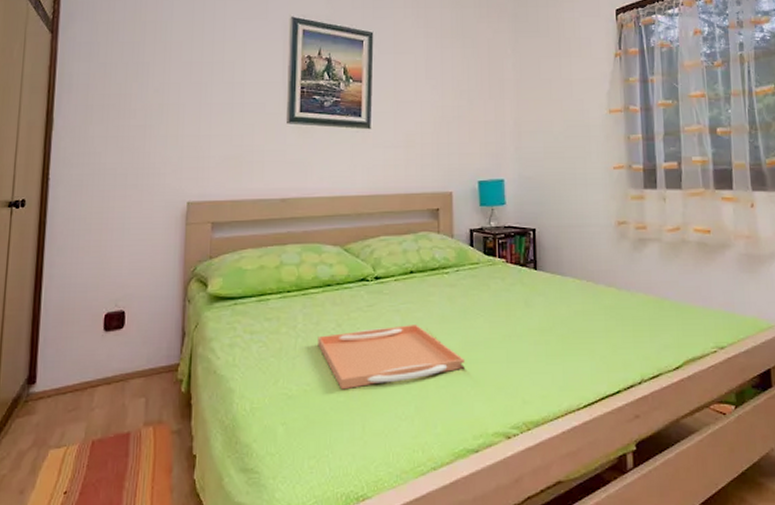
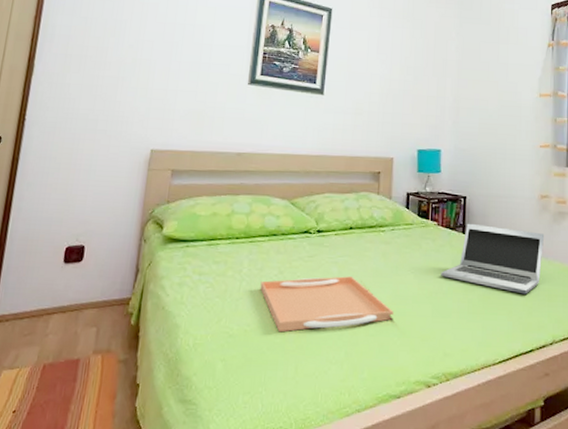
laptop: none [513,258,625,331] -> present [441,223,545,294]

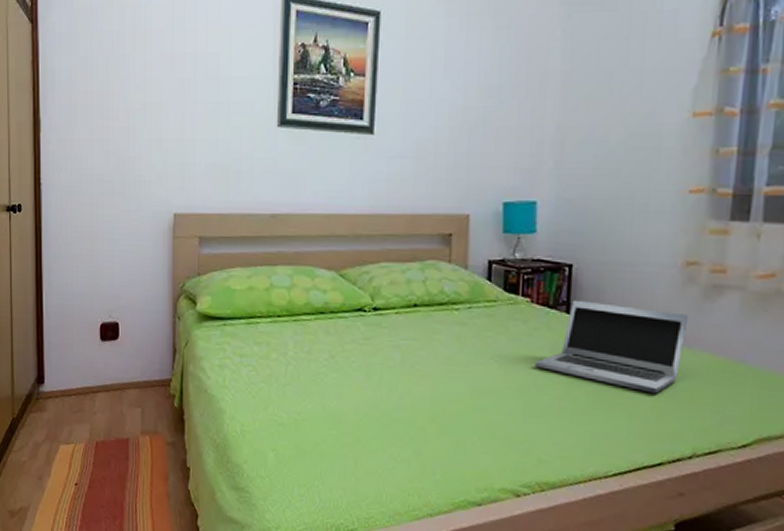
serving tray: present [260,276,394,333] -> none [309,363,472,424]

